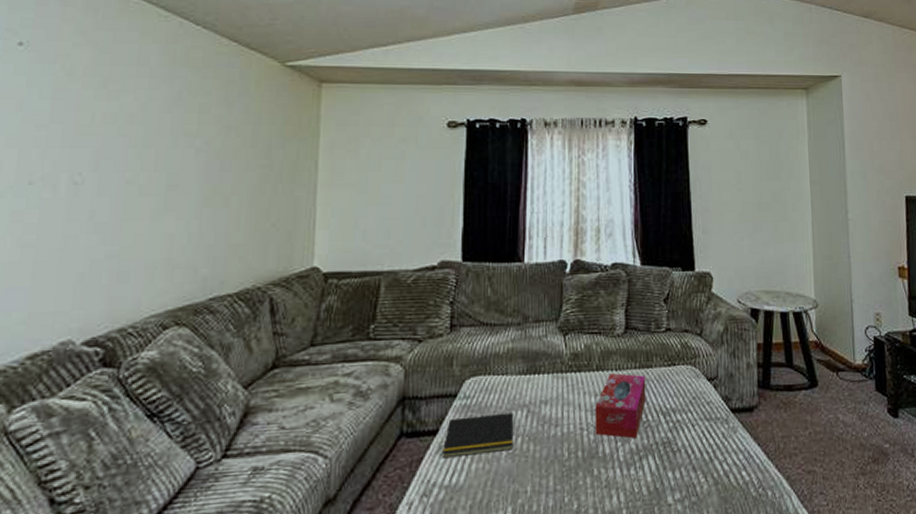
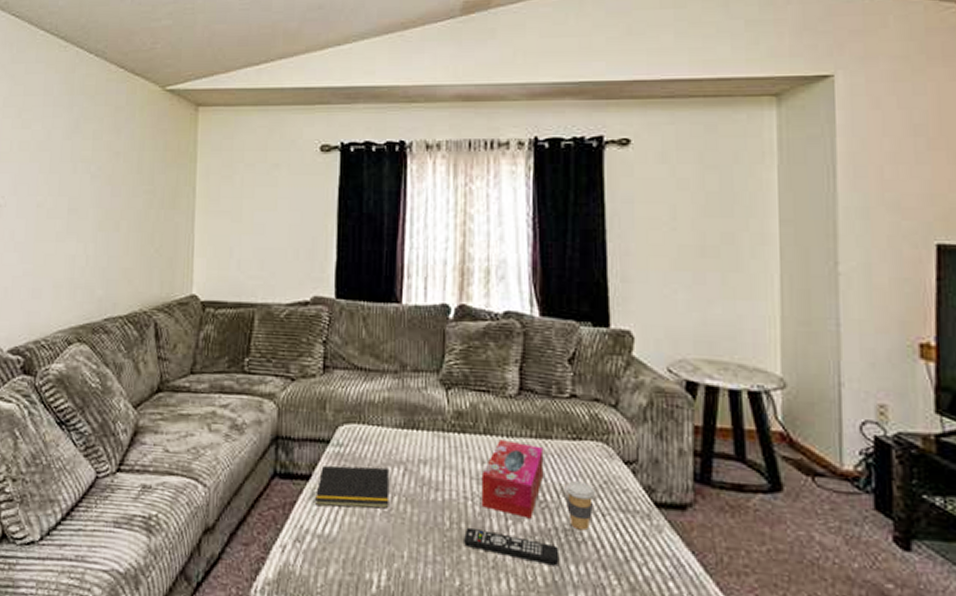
remote control: none [581,454,660,476] -> present [464,527,560,567]
coffee cup: none [663,400,687,441] -> present [565,481,596,531]

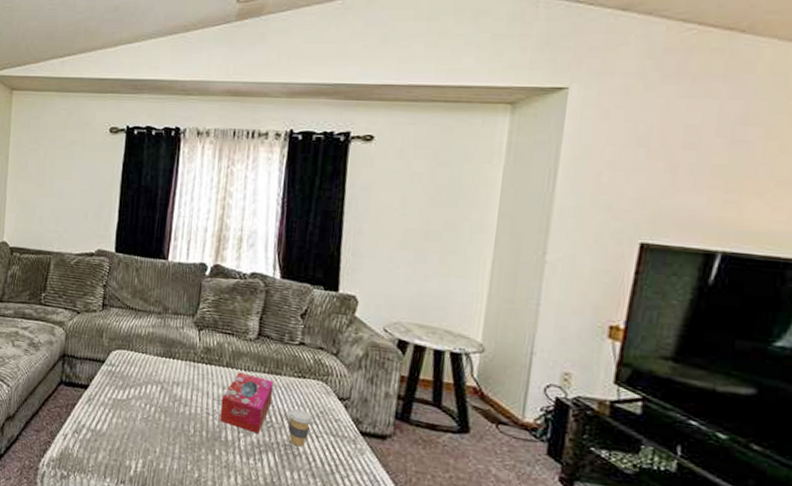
notepad: present [315,465,390,509] -> none [91,379,150,416]
remote control: present [464,527,560,567] -> none [204,435,279,471]

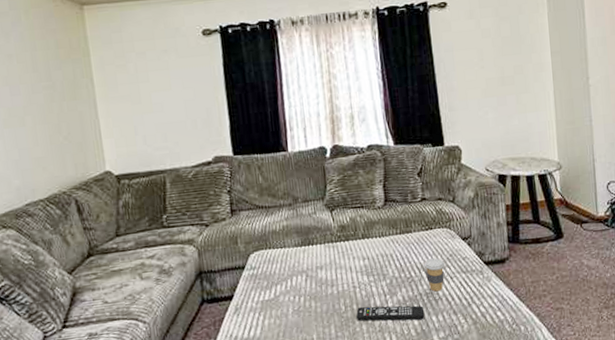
remote control: none [204,435,279,471] -> present [356,305,425,322]
tissue box: present [219,372,274,434] -> none [364,239,409,292]

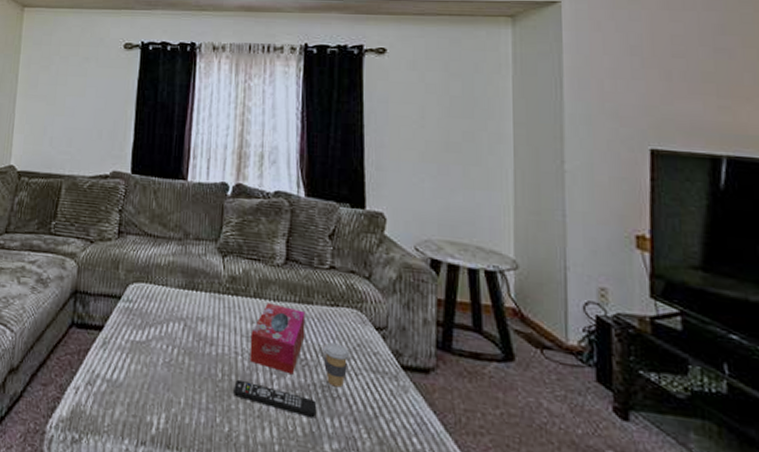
tissue box: none [364,239,409,292] -> present [249,303,306,375]

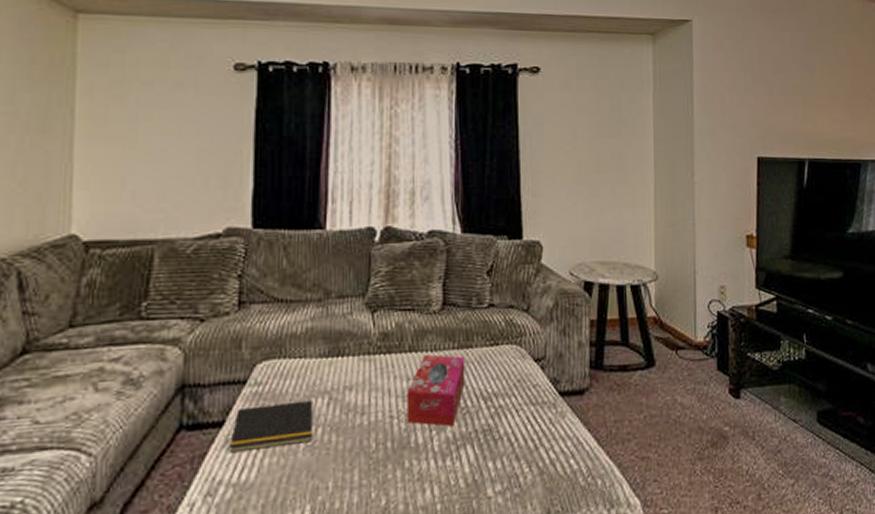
notepad: none [106,318,172,360] -> present [230,400,314,454]
remote control: present [233,379,317,419] -> none [390,444,479,467]
coffee cup: present [323,342,350,388] -> none [484,383,511,429]

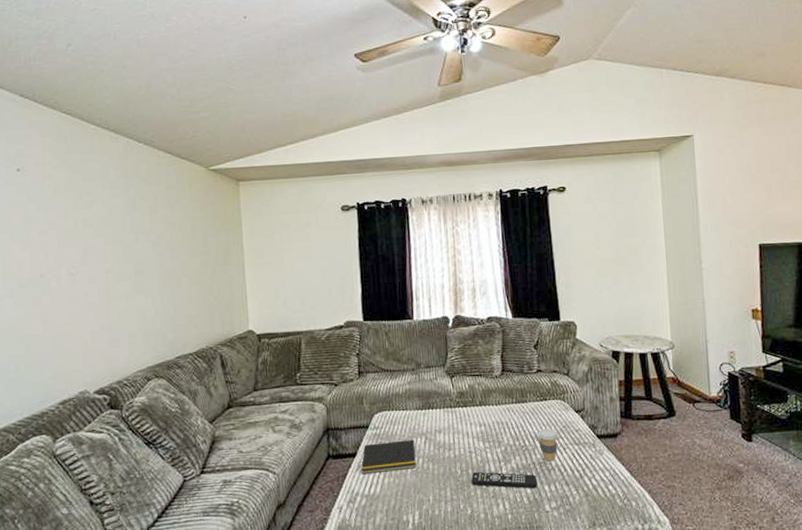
remote control: none [390,444,479,467] -> present [471,471,538,489]
tissue box: present [406,354,465,427] -> none [480,407,523,460]
coffee cup: none [484,383,511,429] -> present [537,429,559,462]

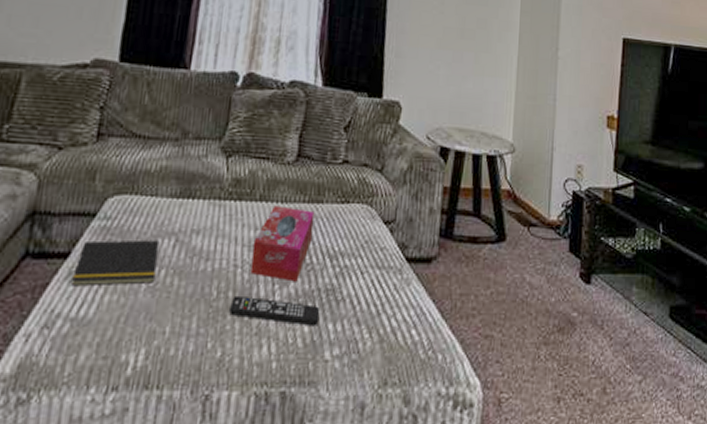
tissue box: none [480,407,523,460] -> present [250,206,315,282]
coffee cup: present [537,429,559,462] -> none [330,242,358,289]

